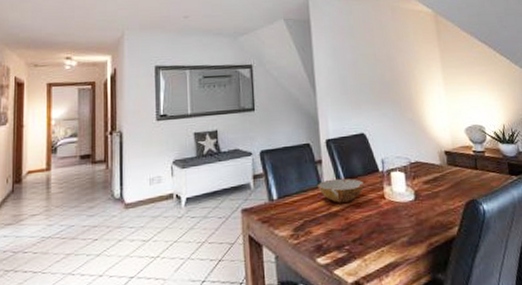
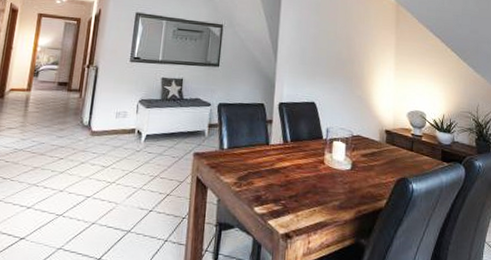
bowl: present [318,178,365,203] -> none [265,139,308,162]

